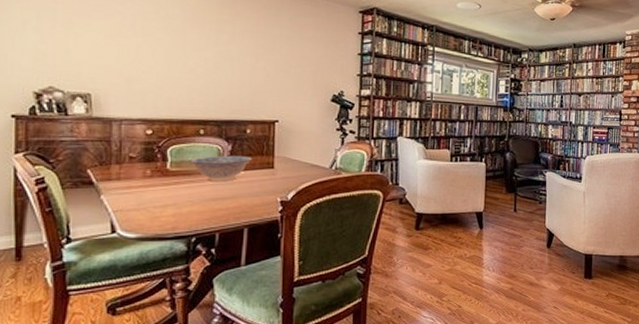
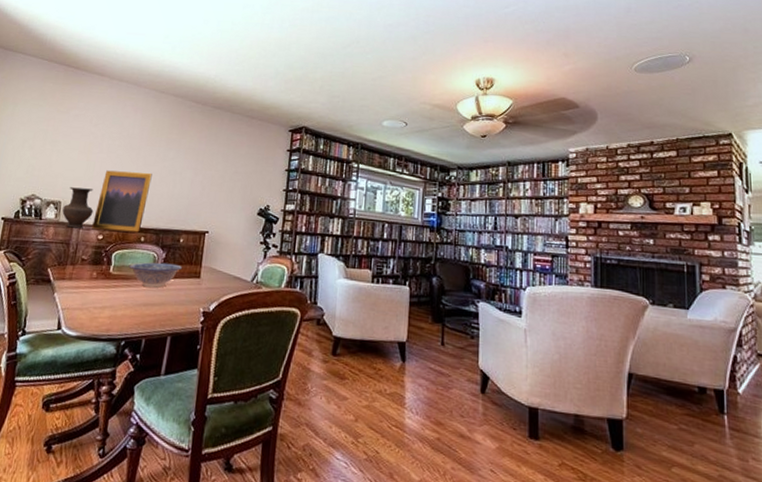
vase: none [95,77,136,123] -> present [62,187,94,228]
picture frame: none [137,56,204,125] -> present [92,170,152,233]

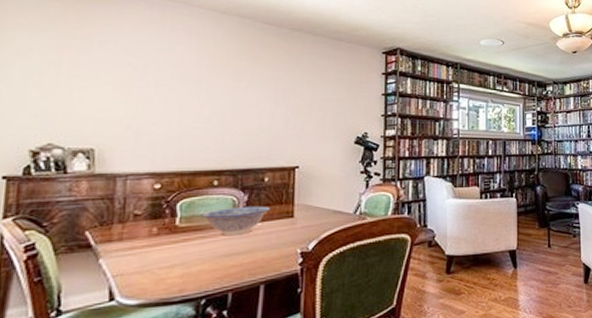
vase: present [62,187,94,228] -> none [98,130,144,179]
picture frame: present [92,170,152,233] -> none [144,106,220,179]

